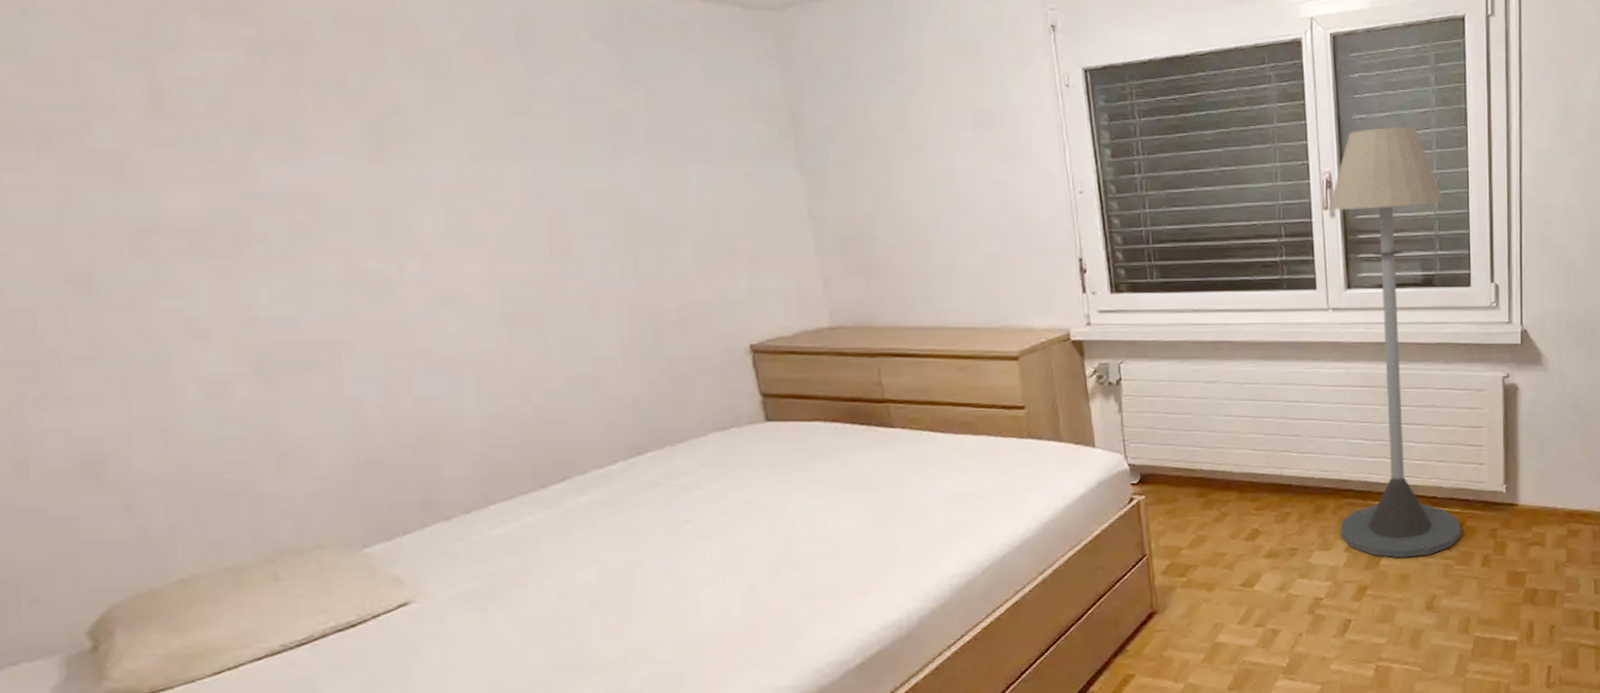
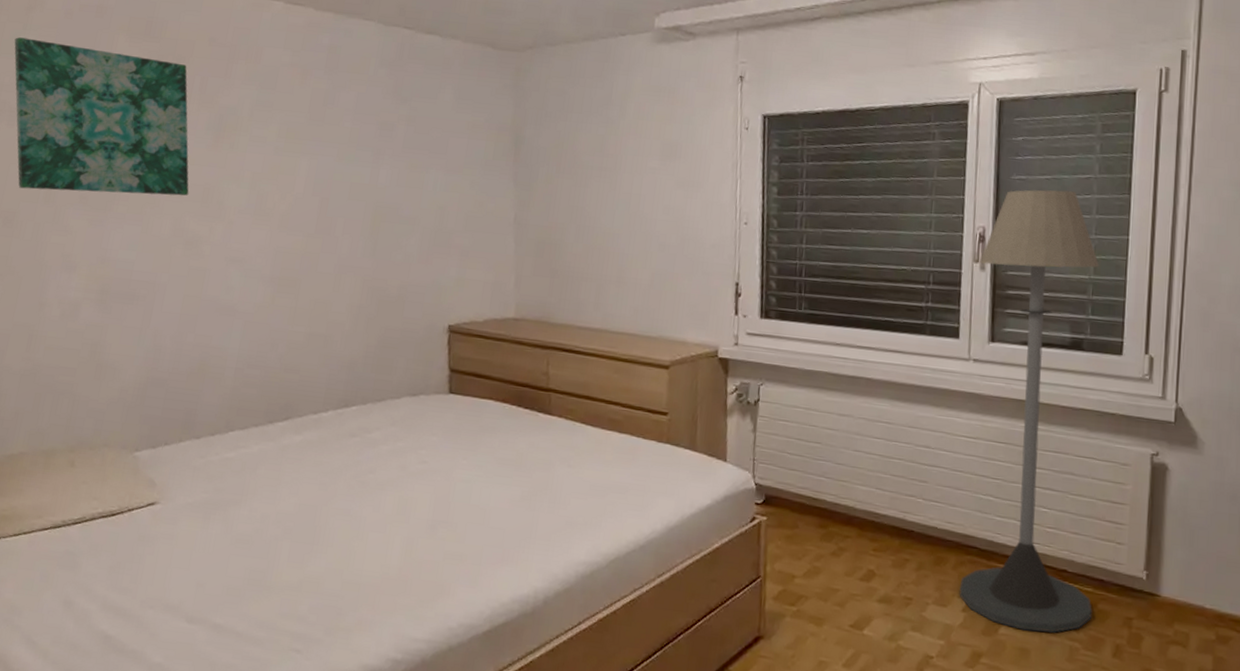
wall art: none [12,29,356,240] -> present [14,37,189,196]

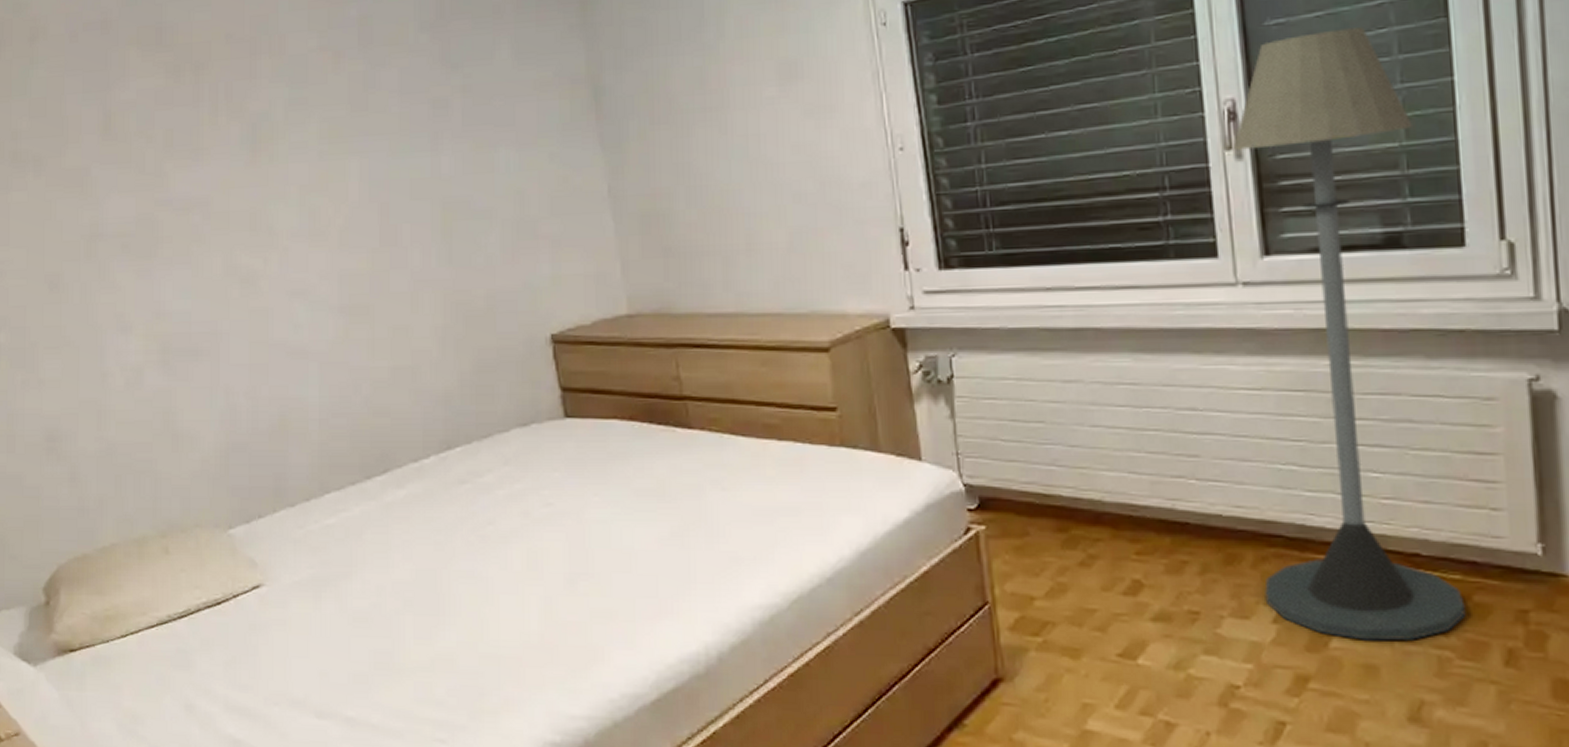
wall art: present [14,37,189,196] -> none [24,71,235,246]

